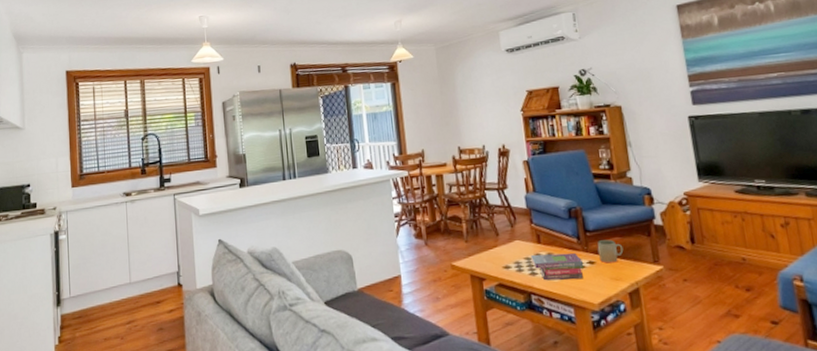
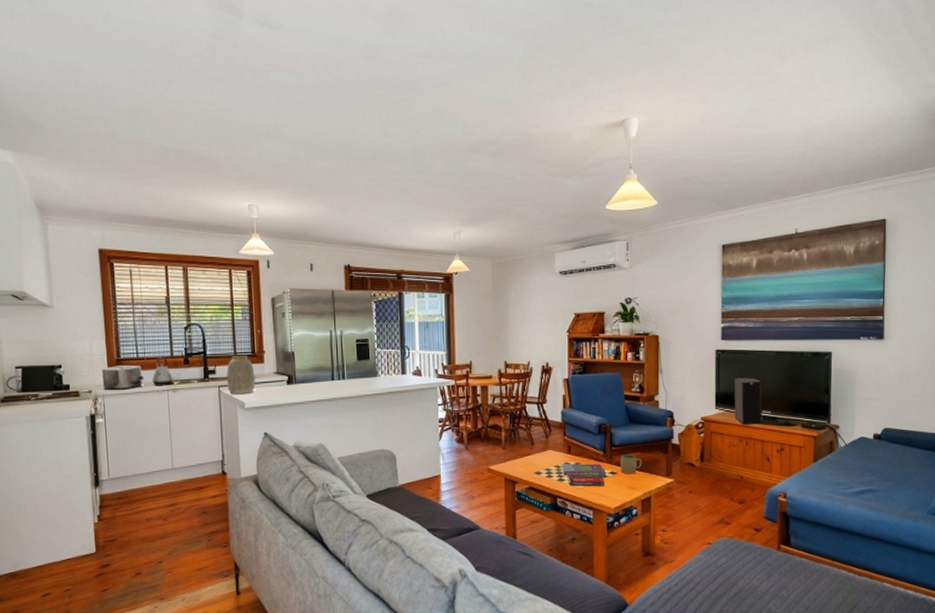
toaster: none [66,179,105,206] -> present [102,365,145,391]
kettle: none [111,169,131,199] -> present [151,357,173,386]
vase: none [181,160,209,202] -> present [226,355,256,395]
speaker: none [714,143,757,197] -> present [734,377,762,424]

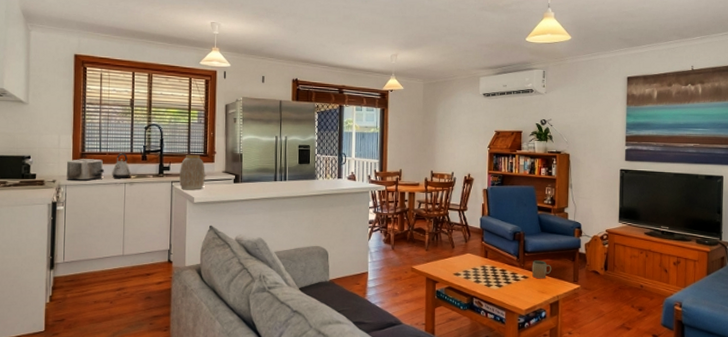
books: present [560,463,607,487] -> none [477,267,519,290]
speaker: present [734,377,762,424] -> none [636,195,661,238]

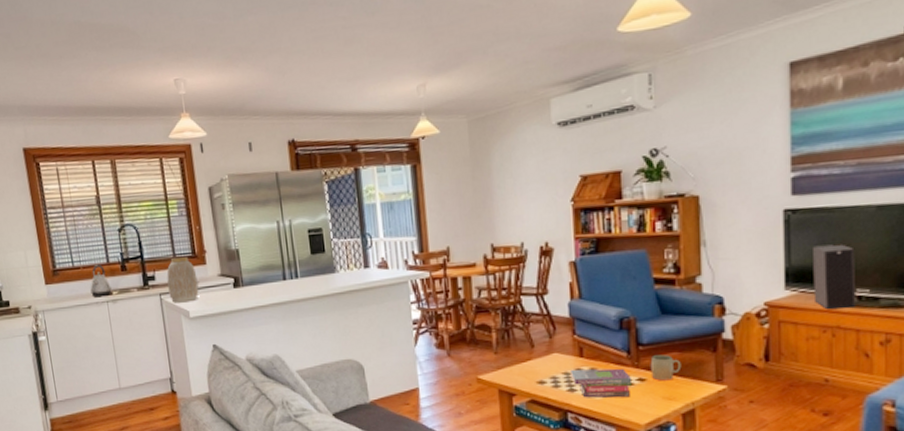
toaster: present [67,159,105,182] -> none [39,275,82,305]
books: none [477,267,519,290] -> present [569,368,633,398]
speaker: none [636,195,661,238] -> present [811,244,857,309]

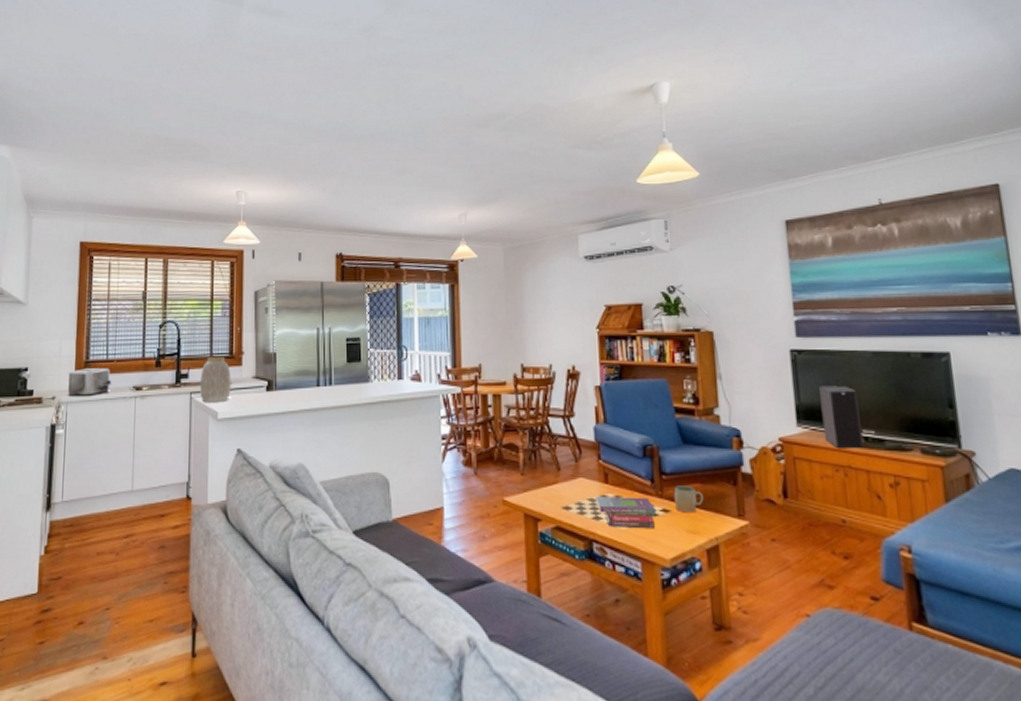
toaster: none [39,275,82,305] -> present [68,368,112,397]
kettle: present [89,265,112,298] -> none [119,359,142,392]

